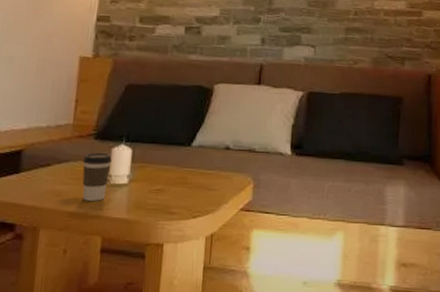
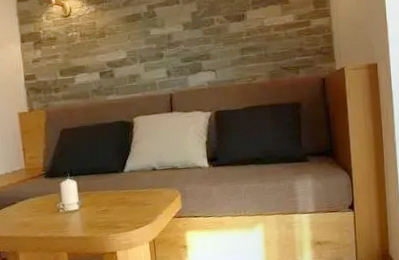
coffee cup: present [82,152,112,201] -> none [39,187,63,227]

